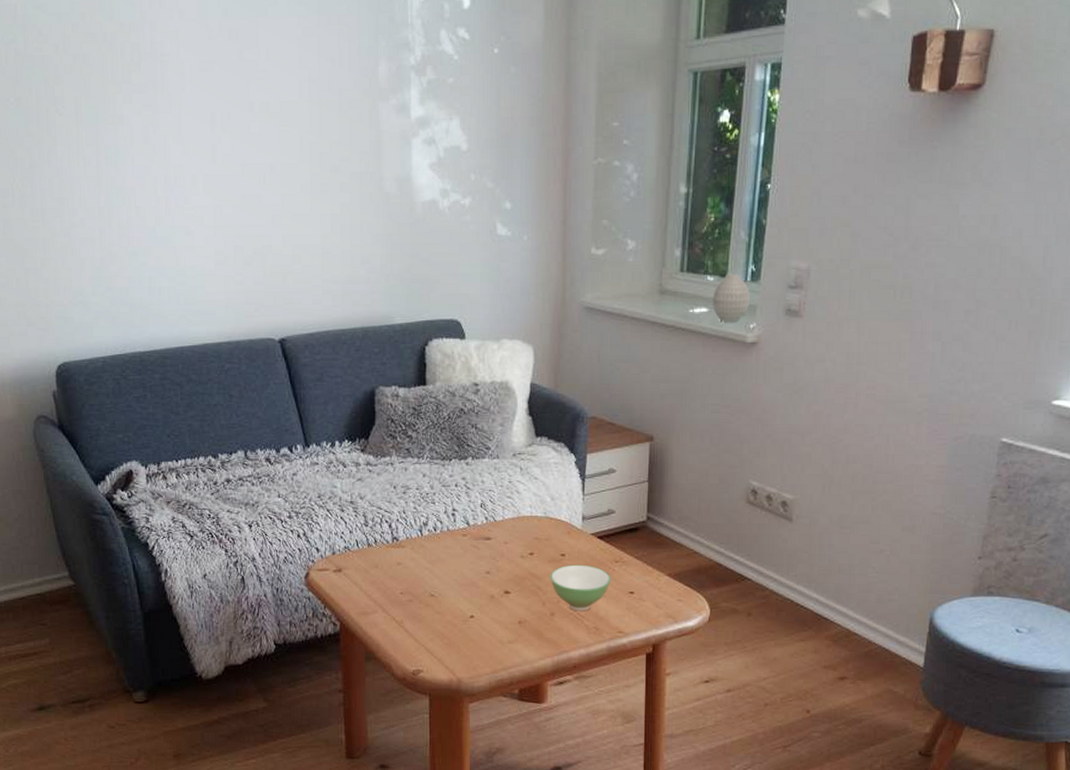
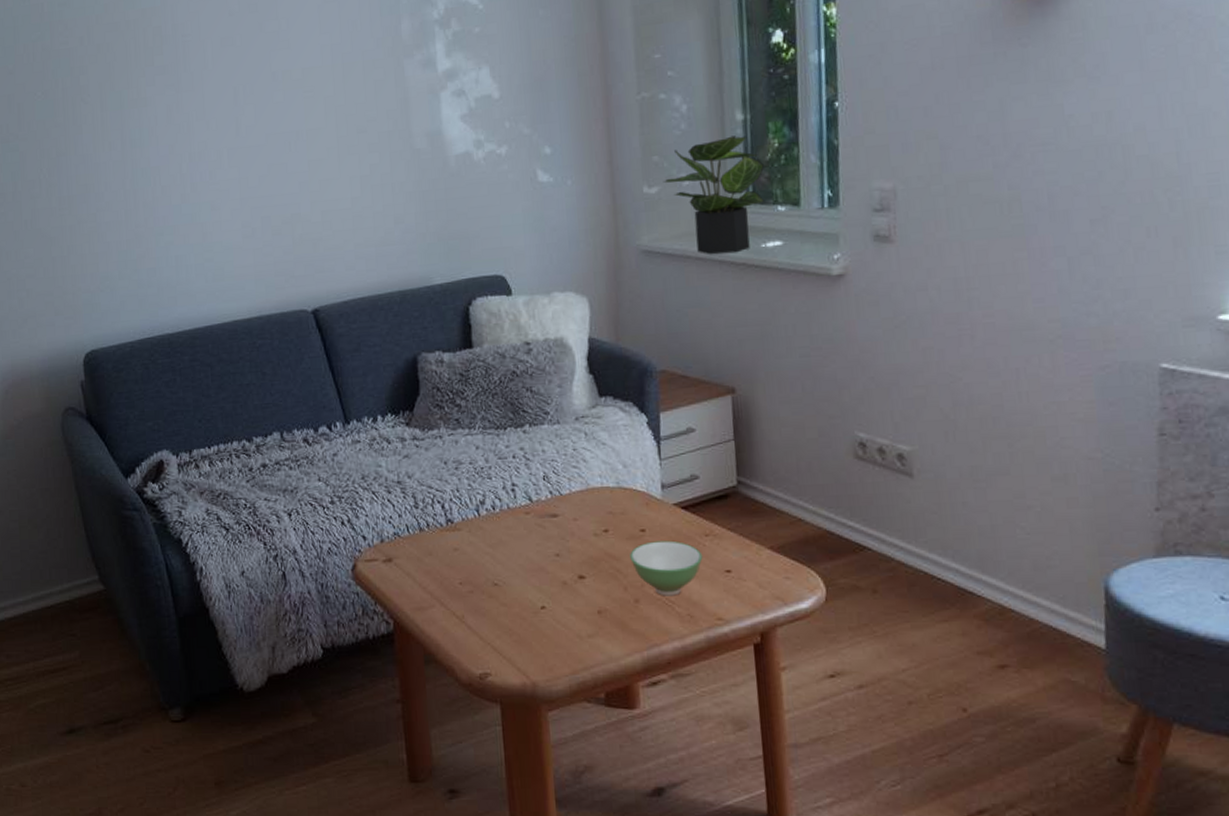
potted plant: none [609,207,701,316] -> present [663,135,765,255]
vase: present [712,273,750,322] -> none [786,200,830,255]

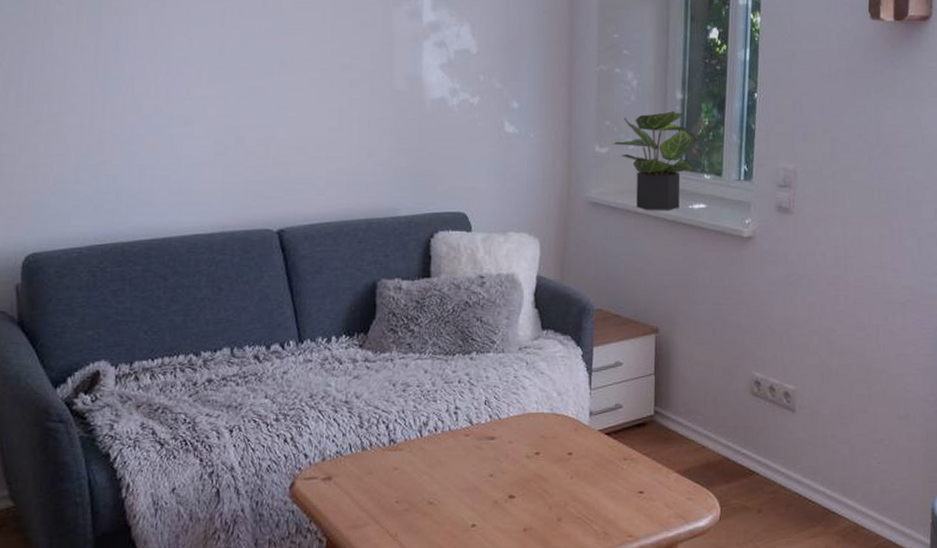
bowl: present [630,540,703,596] -> none [557,463,620,515]

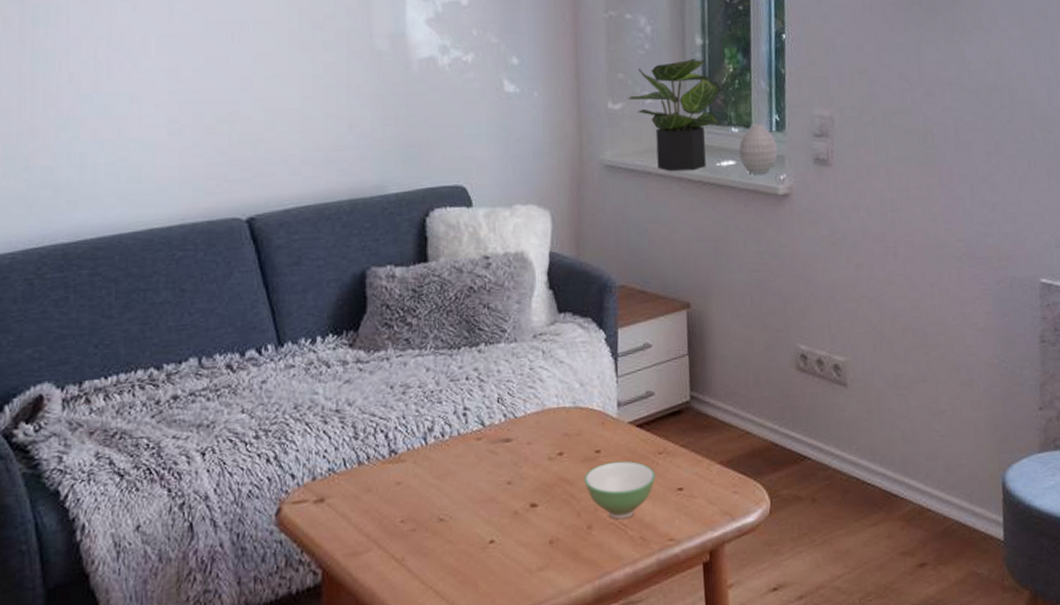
bowl: none [557,463,620,515] -> present [584,460,656,520]
vase: none [709,172,744,218] -> present [738,123,777,174]

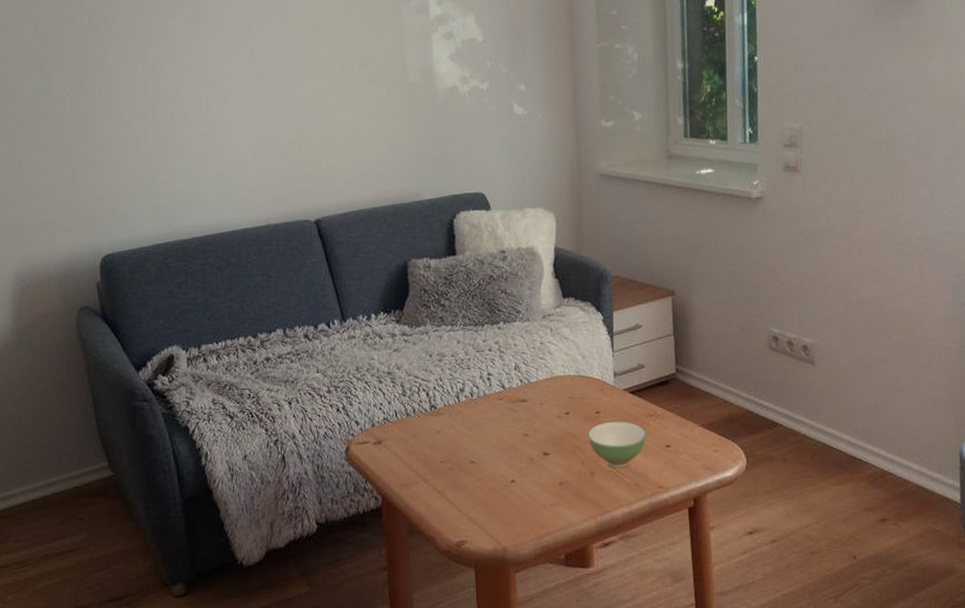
potted plant: present [626,59,721,172] -> none [617,81,700,180]
vase: present [738,123,777,174] -> none [716,136,751,181]

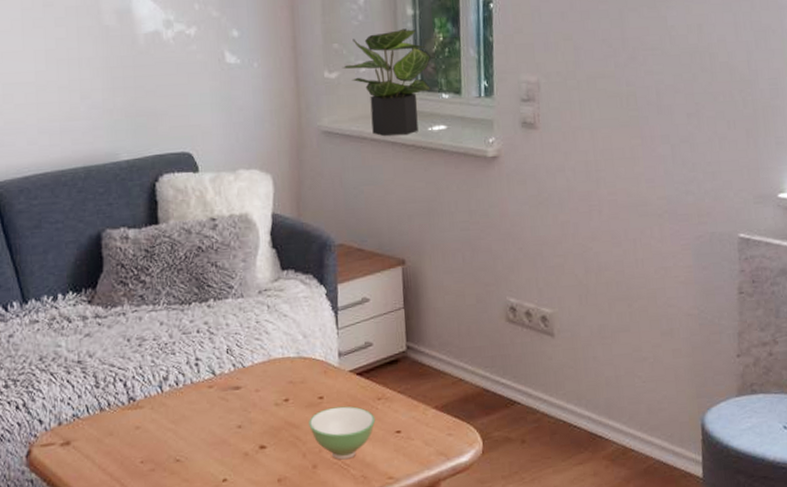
potted plant: none [617,81,700,180] -> present [342,28,432,137]

